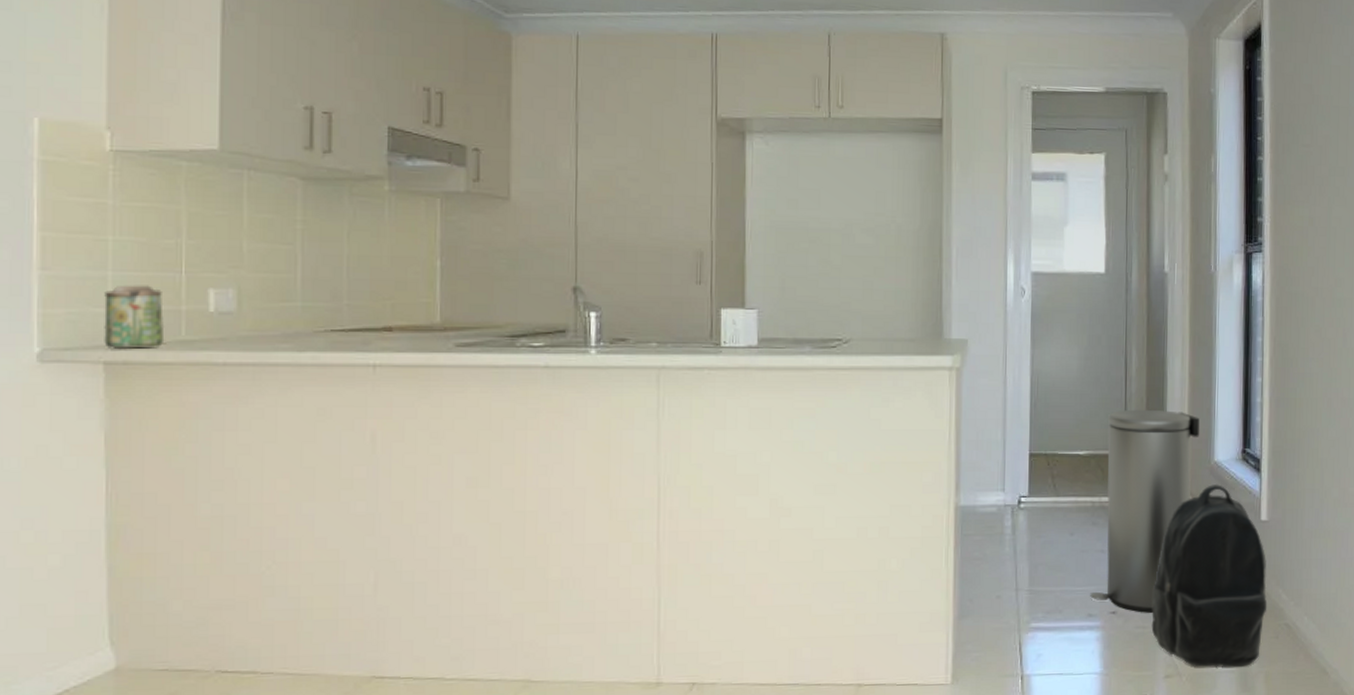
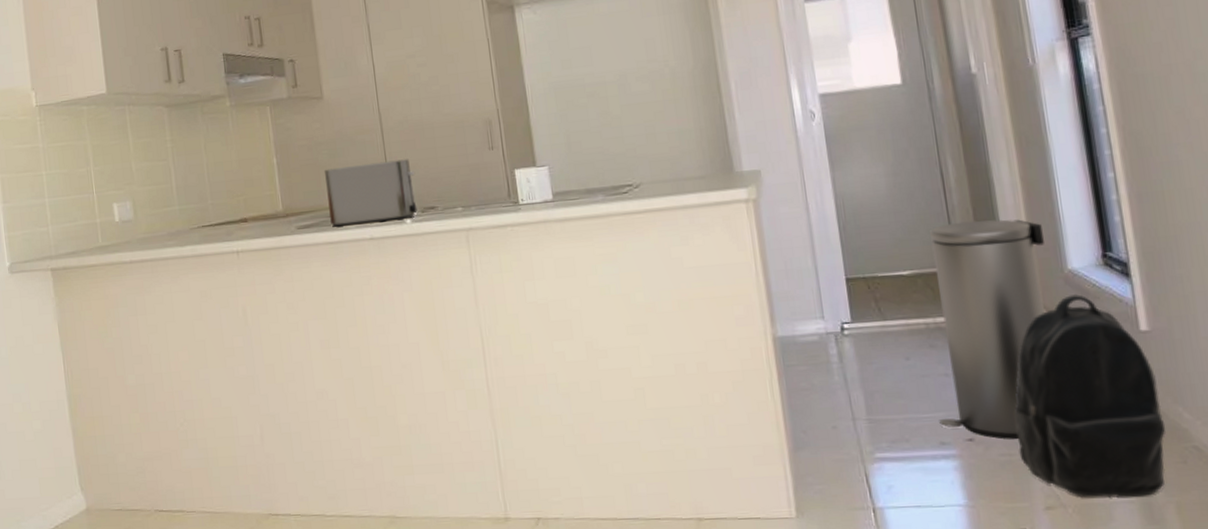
canister: present [104,285,165,350] -> none [45,206,89,258]
toaster: none [498,281,609,350] -> present [323,159,417,228]

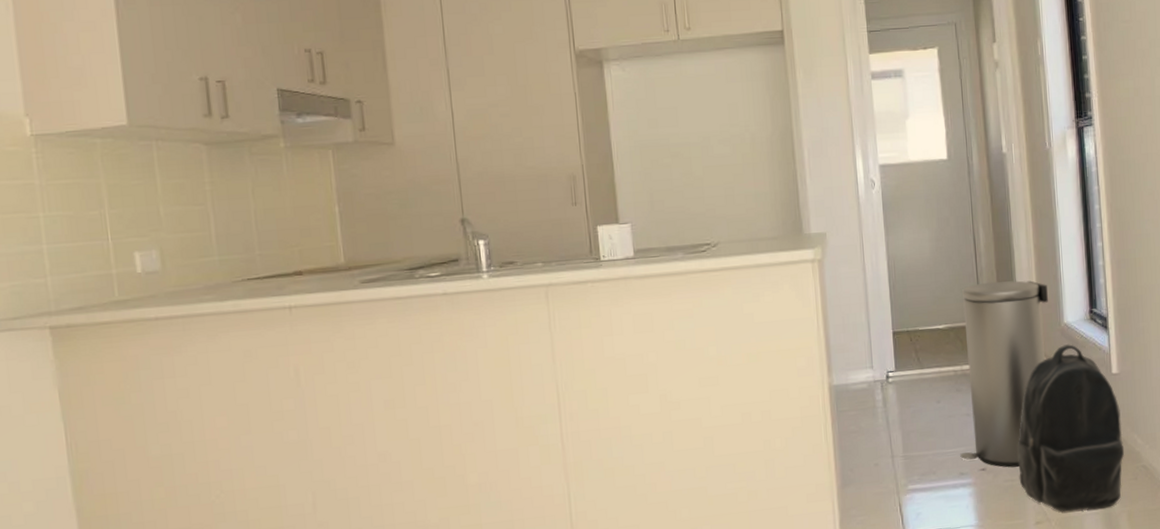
toaster: present [323,159,417,228] -> none [393,212,495,283]

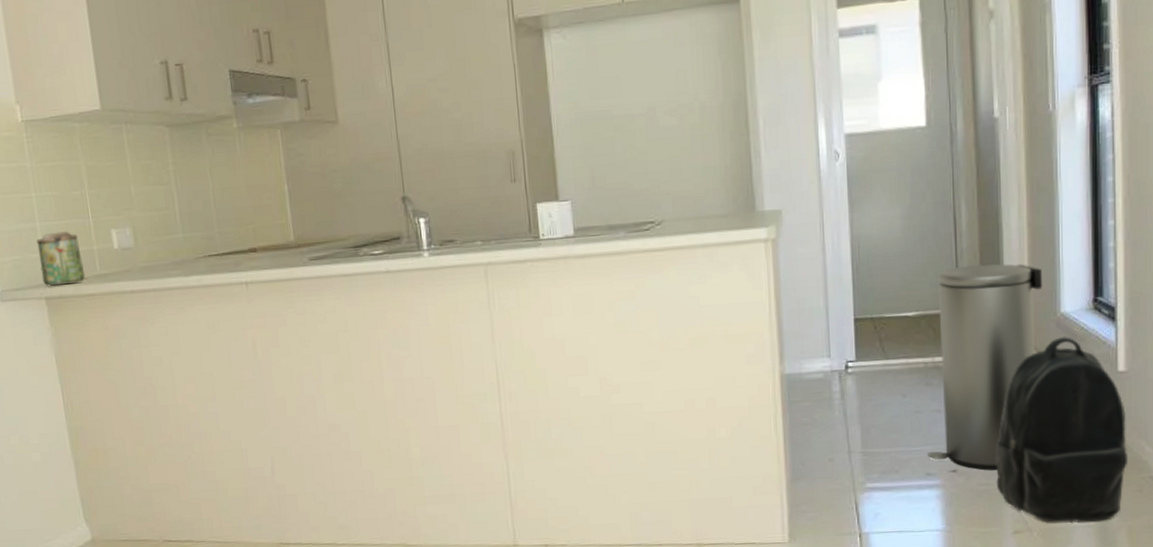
canister: none [42,254,101,315] -> present [36,231,86,287]

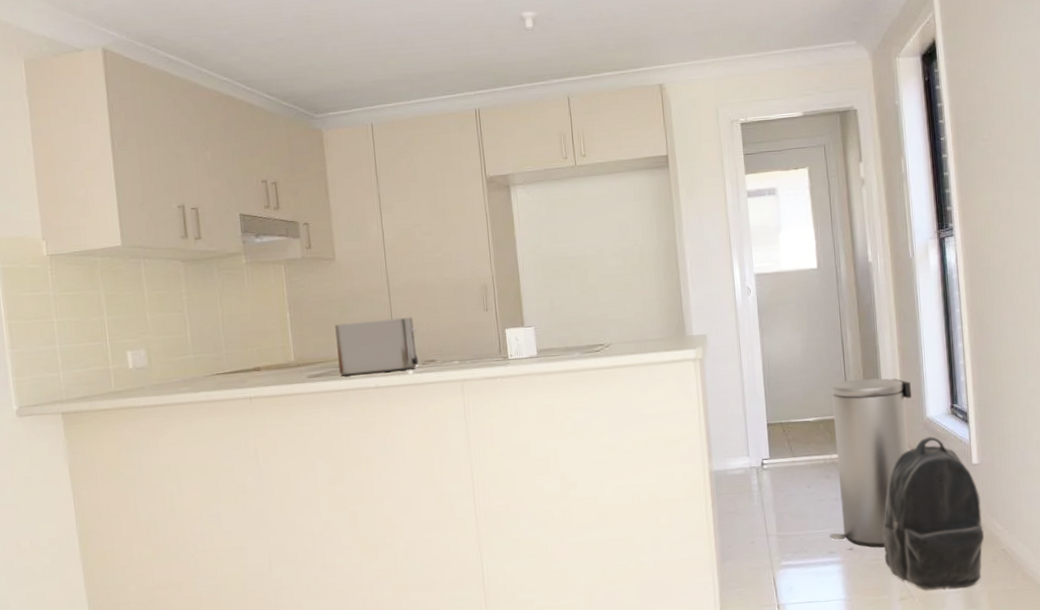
canister: present [36,231,86,287] -> none [56,353,101,403]
toaster: none [338,189,435,260] -> present [334,317,419,377]

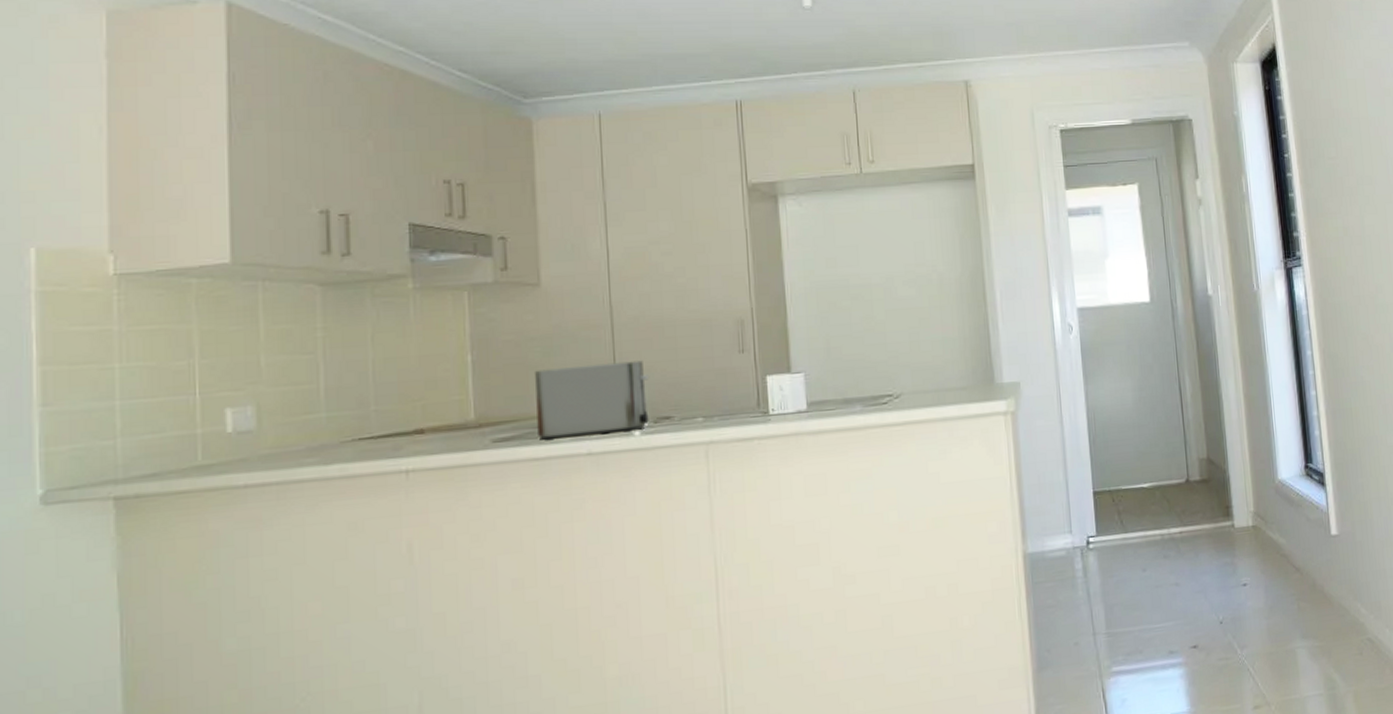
pedal bin: present [829,378,911,548] -> none [1168,433,1261,644]
backpack: present [883,435,985,590] -> none [1231,502,1348,695]

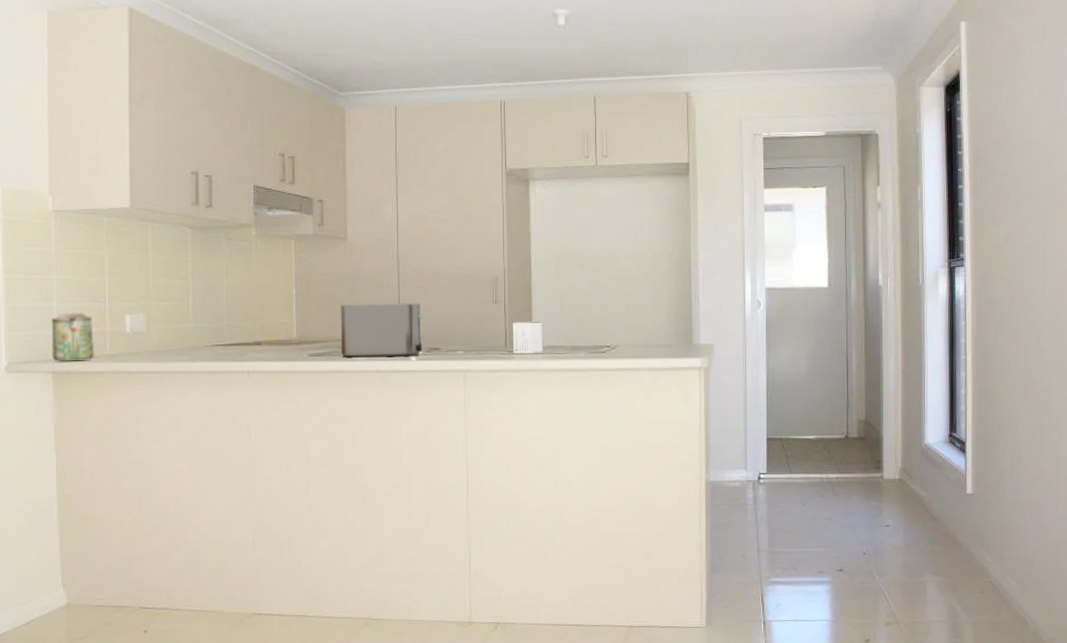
canister: none [112,411,180,483] -> present [51,313,95,362]

